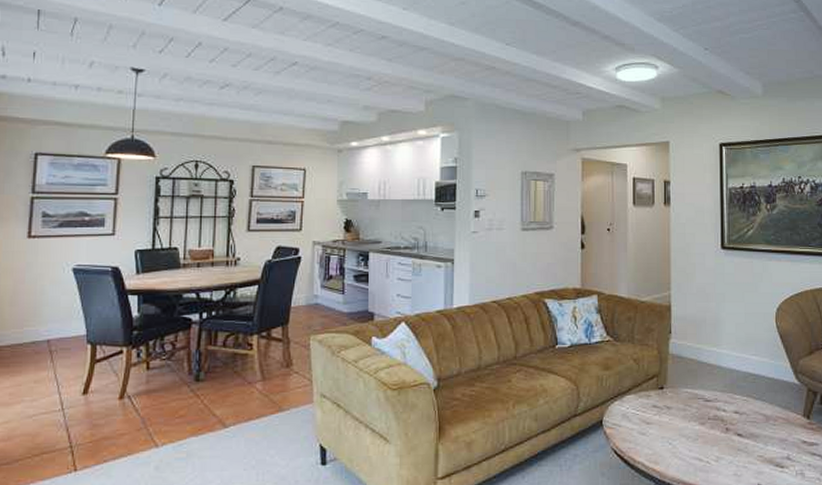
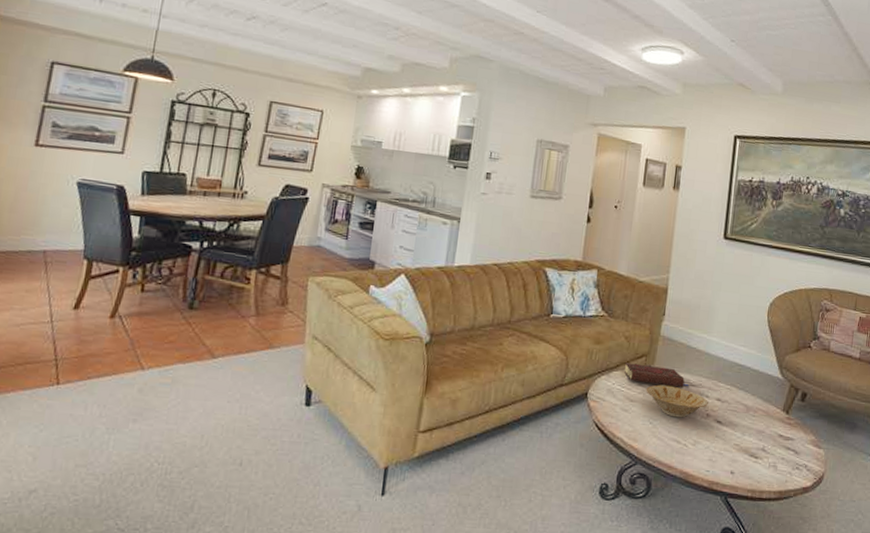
book: none [636,385,704,405] -> present [624,362,689,388]
bowl: none [661,403,726,435] -> present [646,384,708,418]

